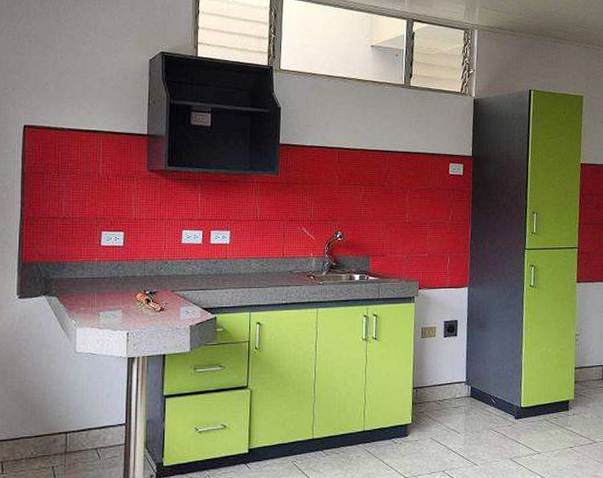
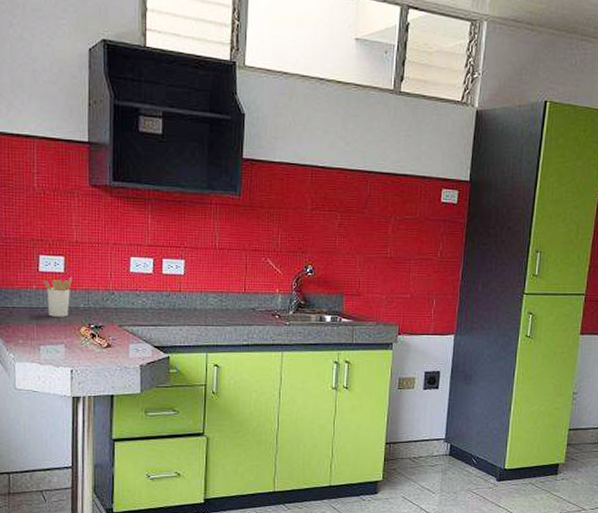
utensil holder: none [104,249,131,285] -> present [43,276,73,317]

